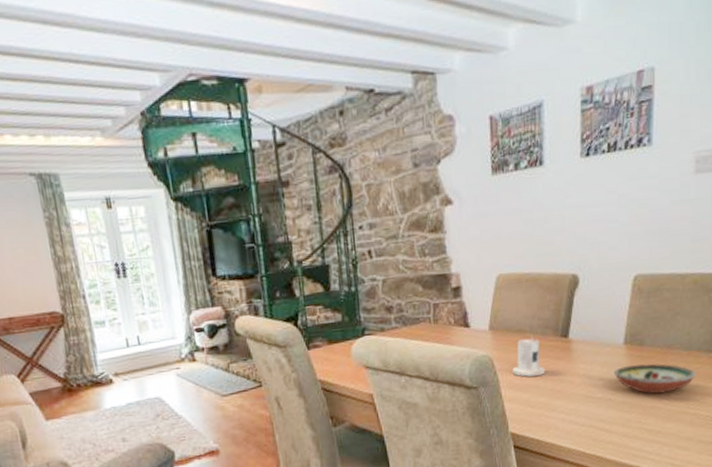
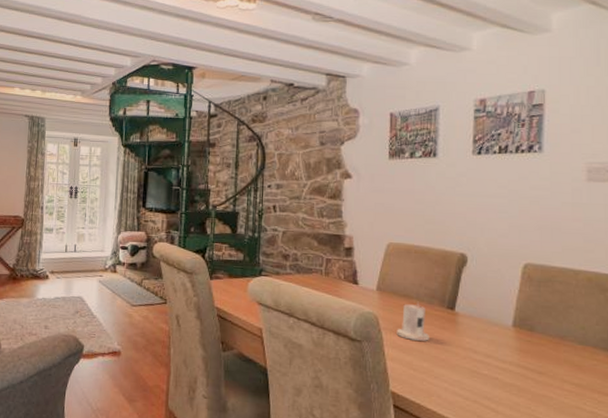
decorative bowl: present [613,363,696,394] -> none [501,348,593,384]

